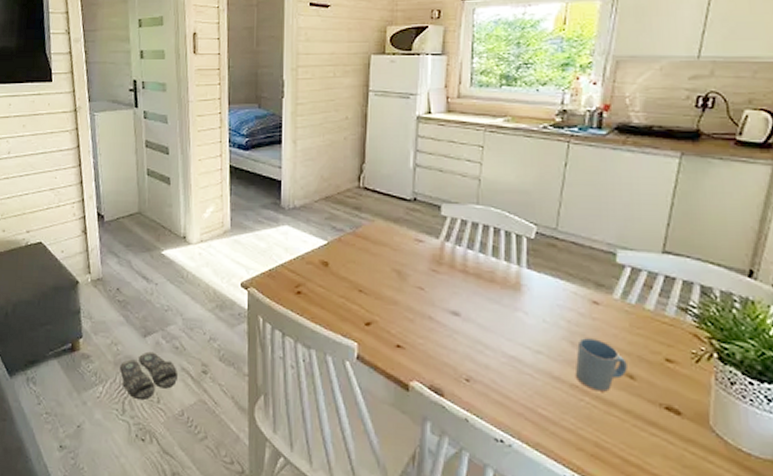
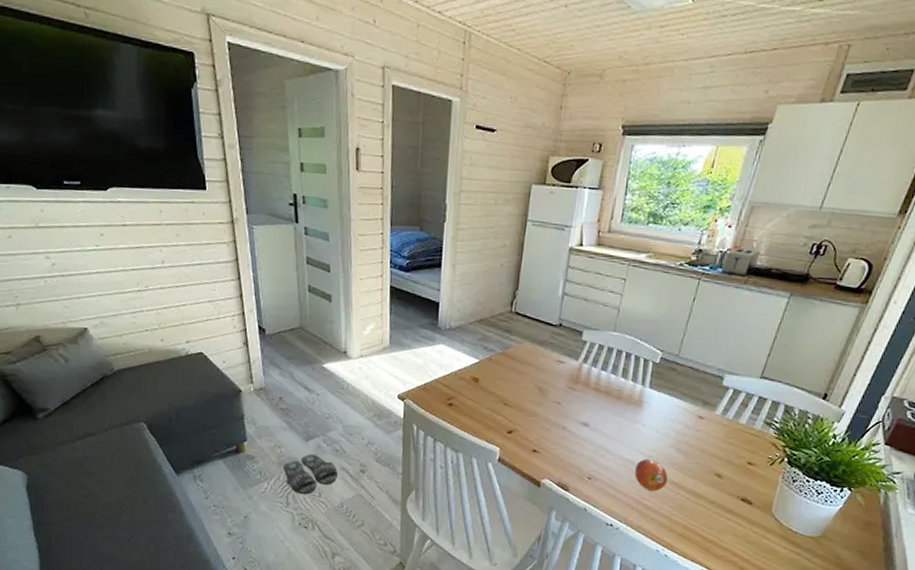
fruit: none [523,355,566,398] -> present [635,459,668,492]
mug: present [575,338,627,392] -> none [676,445,718,487]
toaster: none [593,105,636,137] -> present [721,247,761,277]

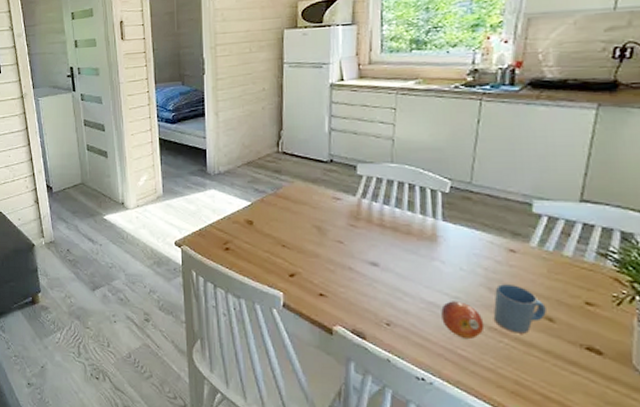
slippers: present [284,453,337,494] -> none [74,303,123,344]
mug: none [676,445,718,487] -> present [493,284,546,334]
toaster: present [721,247,761,277] -> none [505,61,550,92]

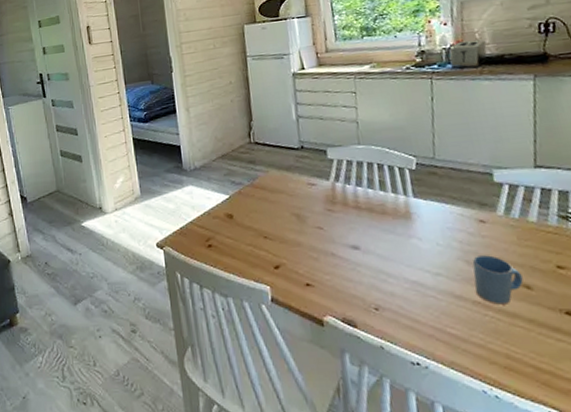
fruit: present [441,301,485,340] -> none [425,277,469,317]
toaster: none [505,61,550,92] -> present [449,40,487,69]

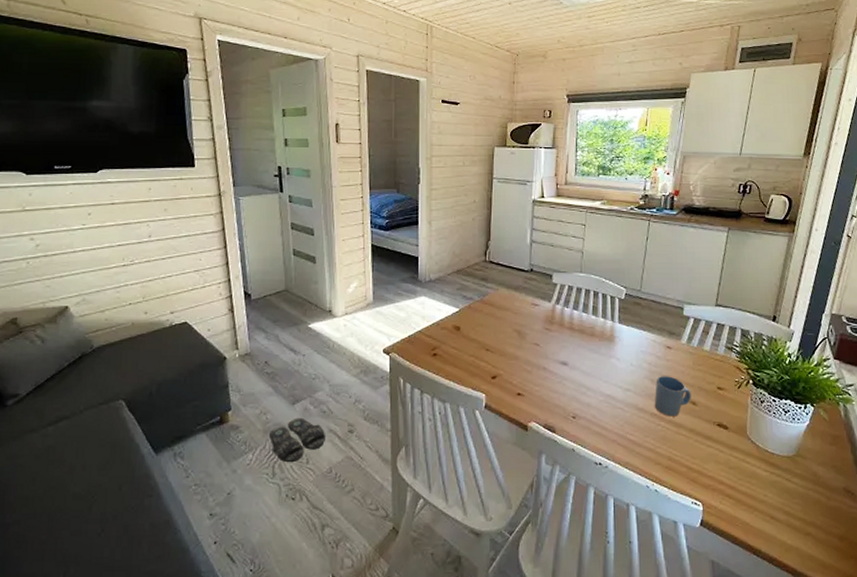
slippers: none [56,318,109,364] -> present [269,417,325,462]
toaster: present [449,40,487,69] -> none [667,191,697,216]

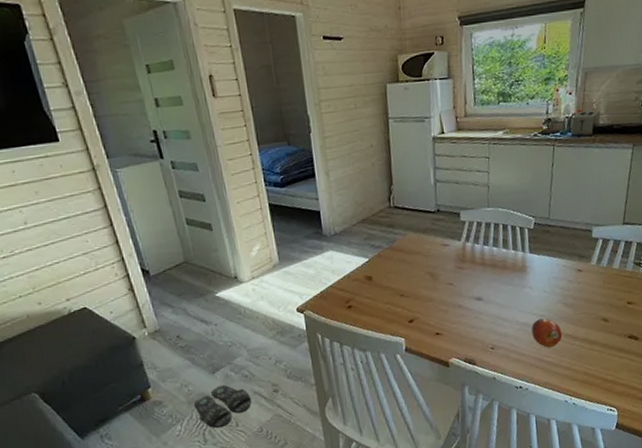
fruit: none [616,393,648,425] -> present [531,318,563,348]
mug: present [654,376,691,417] -> none [568,297,603,336]
toaster: none [667,191,697,216] -> present [570,110,601,137]

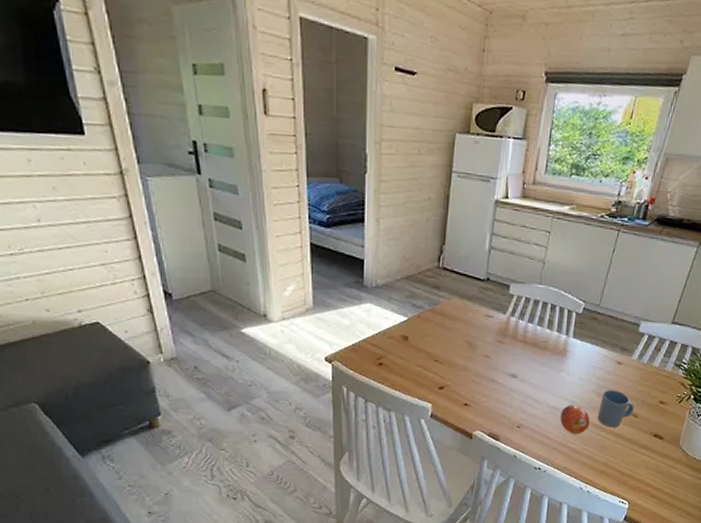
slippers: present [194,384,251,428] -> none [205,423,265,465]
mug: none [568,297,603,336] -> present [597,390,634,428]
toaster: present [570,110,601,137] -> none [639,198,674,228]

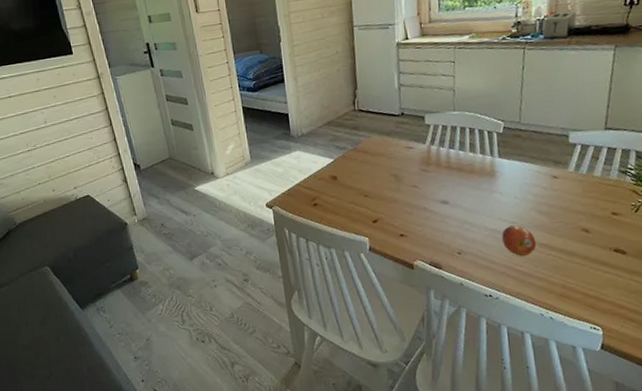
mug: present [597,390,634,428] -> none [543,205,583,246]
toaster: none [639,198,674,228] -> present [542,11,577,40]

